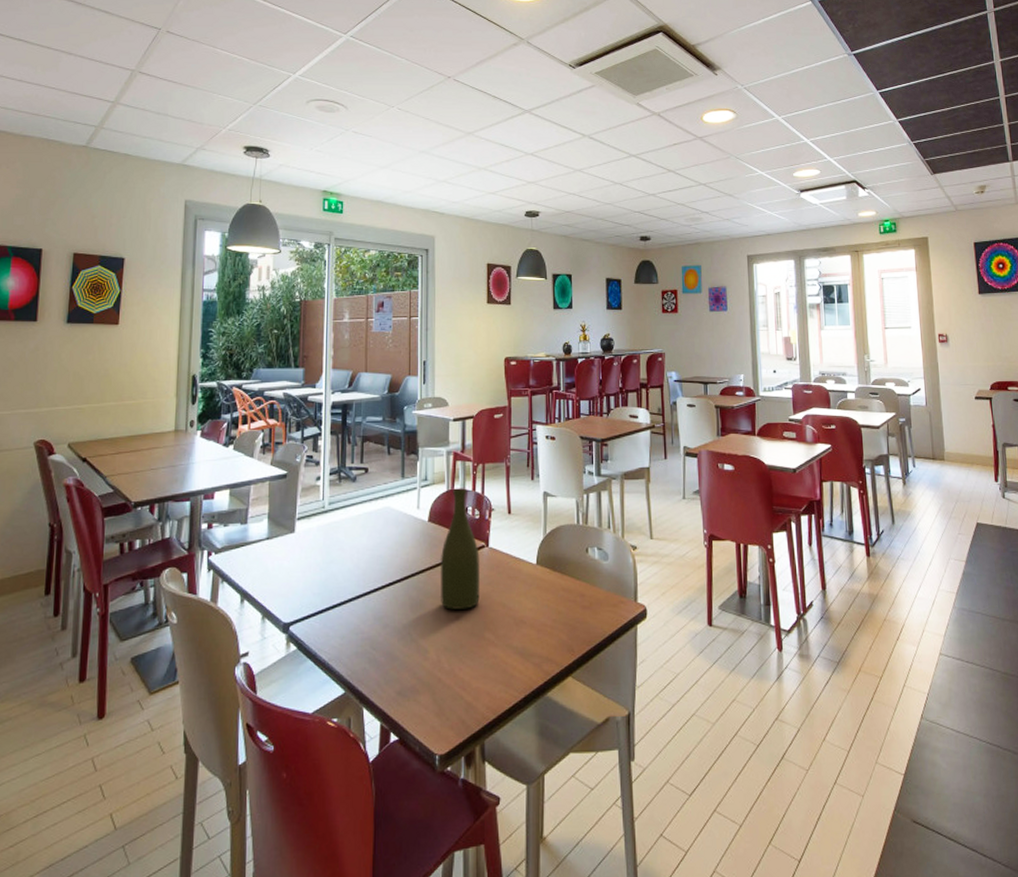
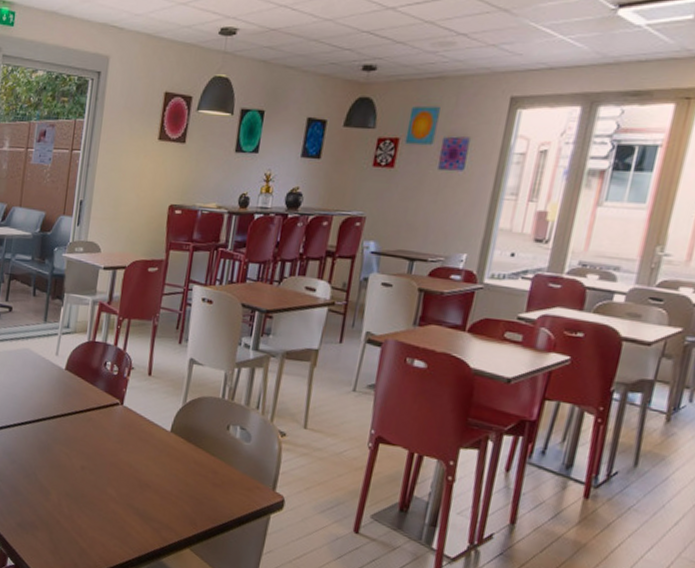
bottle: present [440,488,480,610] -> none [68,340,113,462]

